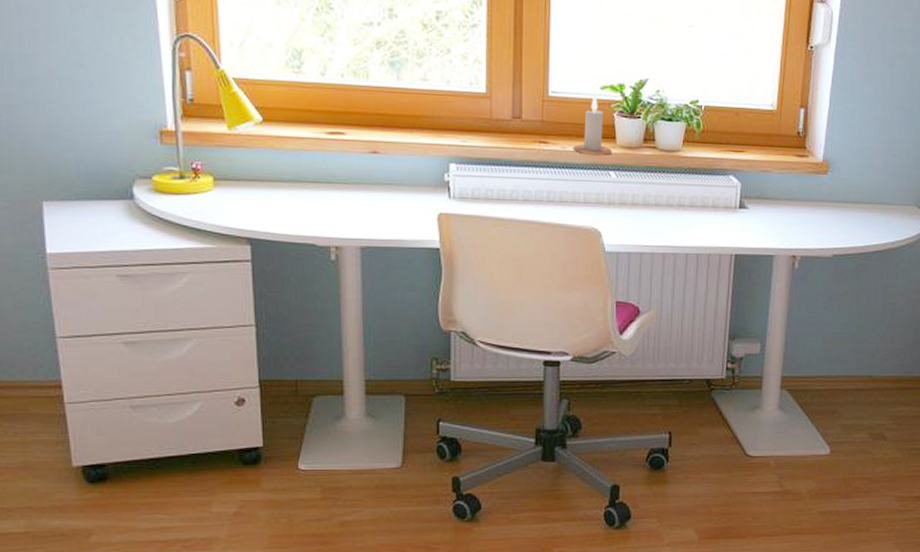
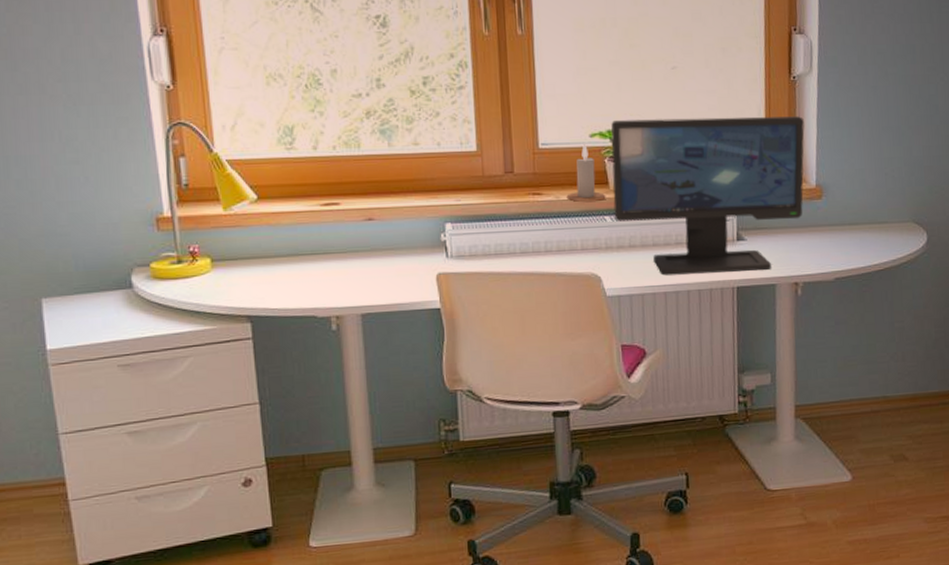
computer monitor: none [619,74,817,240] -> present [611,116,805,275]

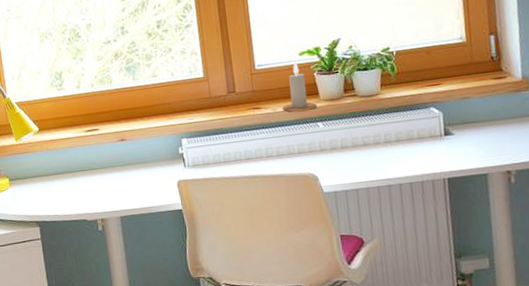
computer monitor: present [611,116,805,275] -> none [317,15,511,171]

